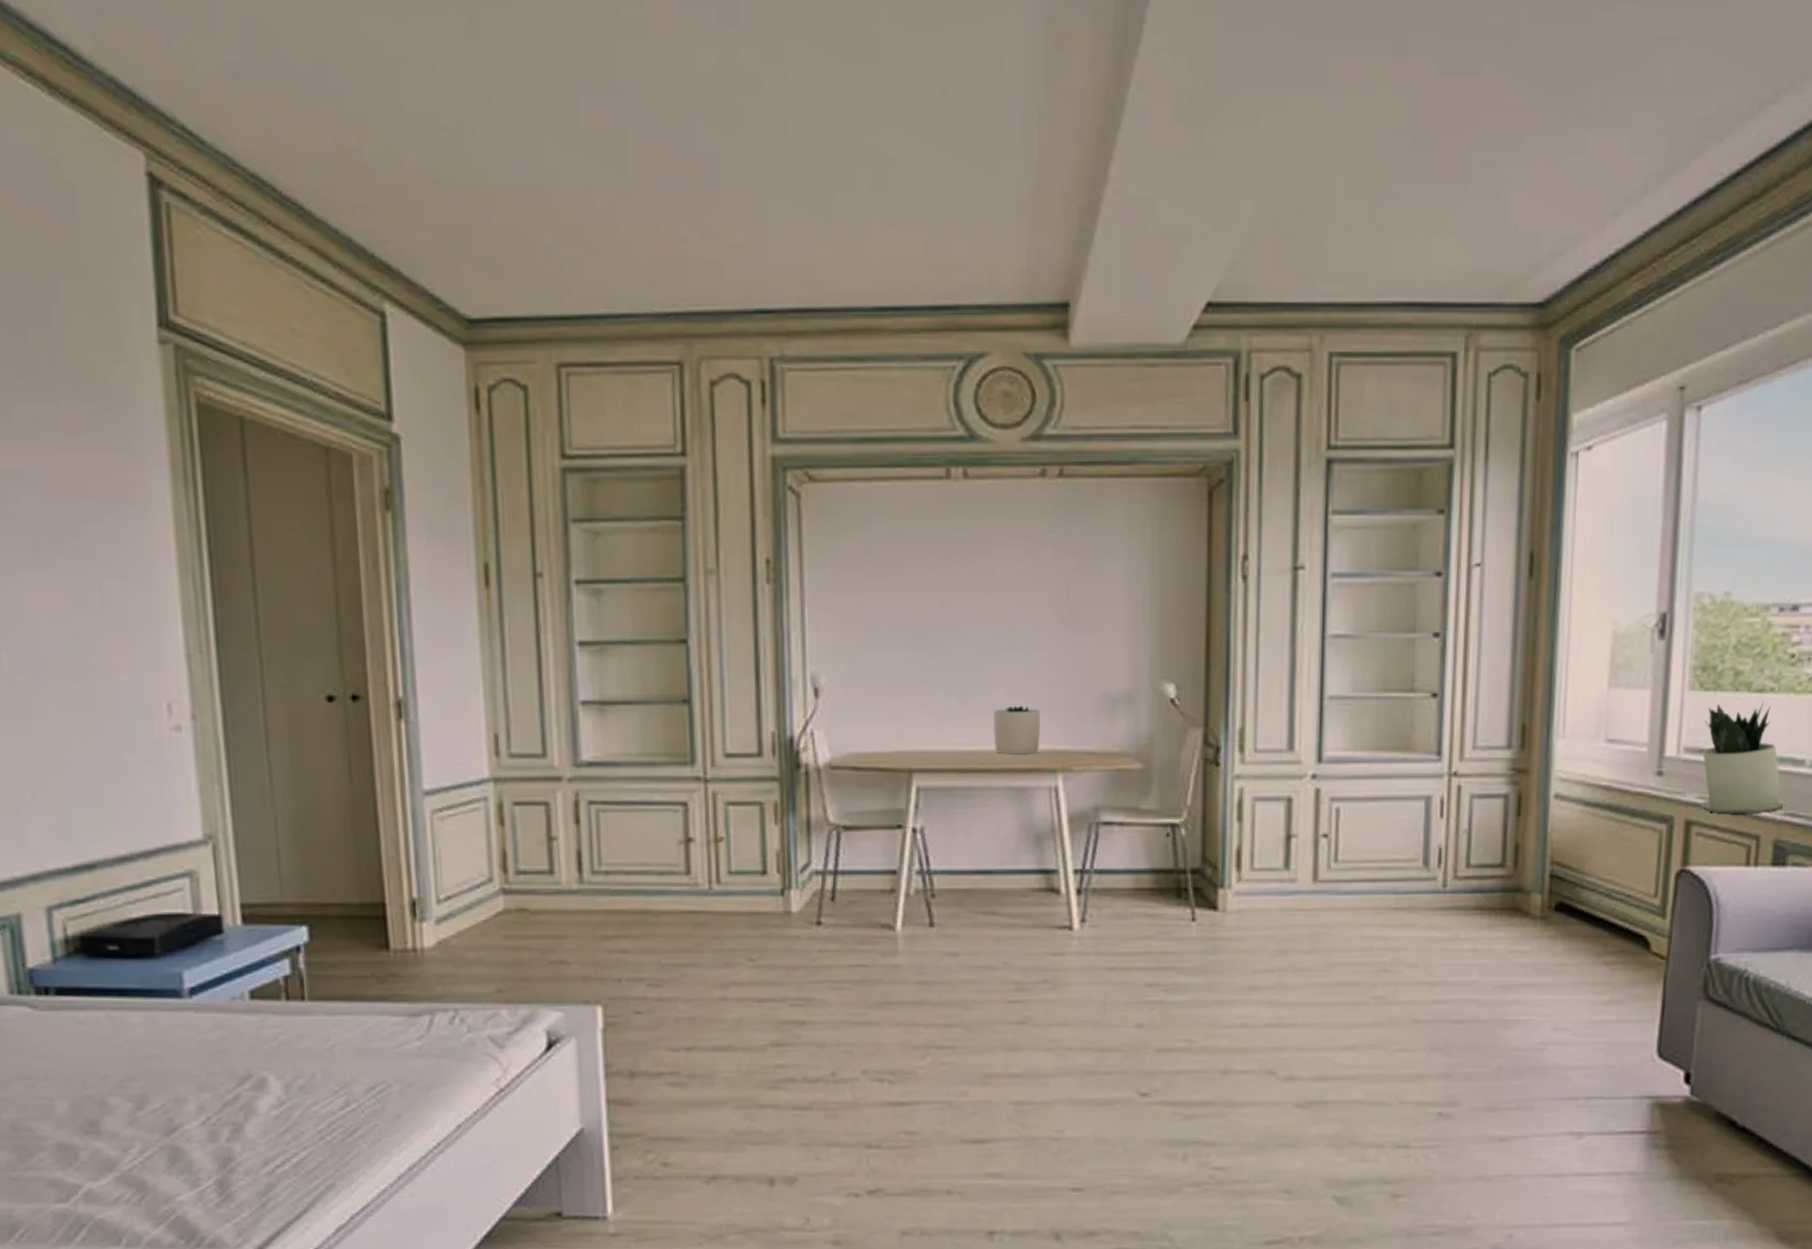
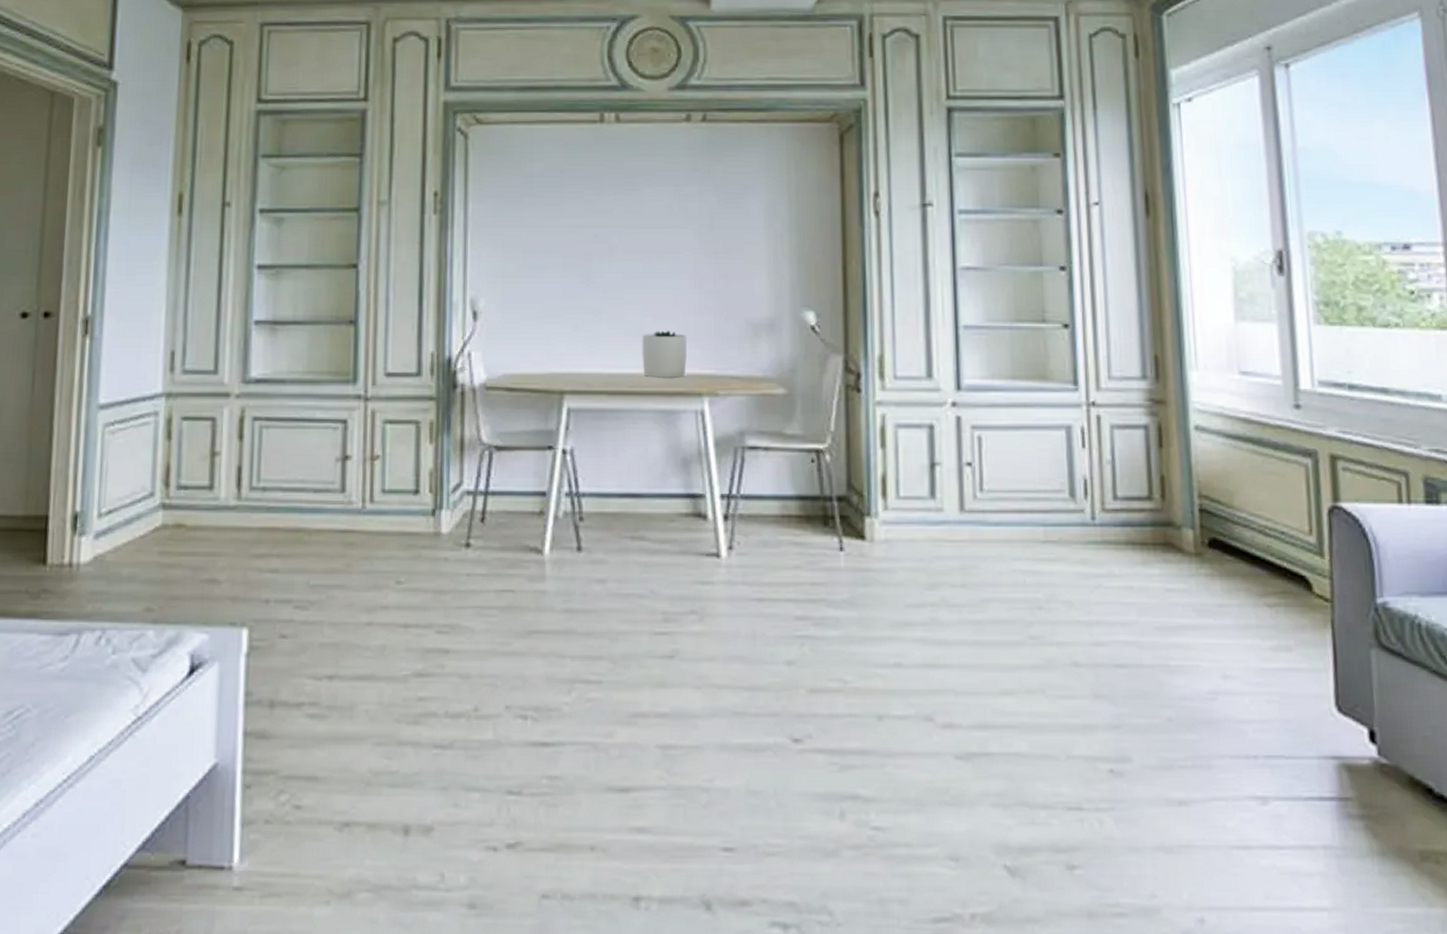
planter: present [1701,702,1786,814] -> none [1335,337,1430,449]

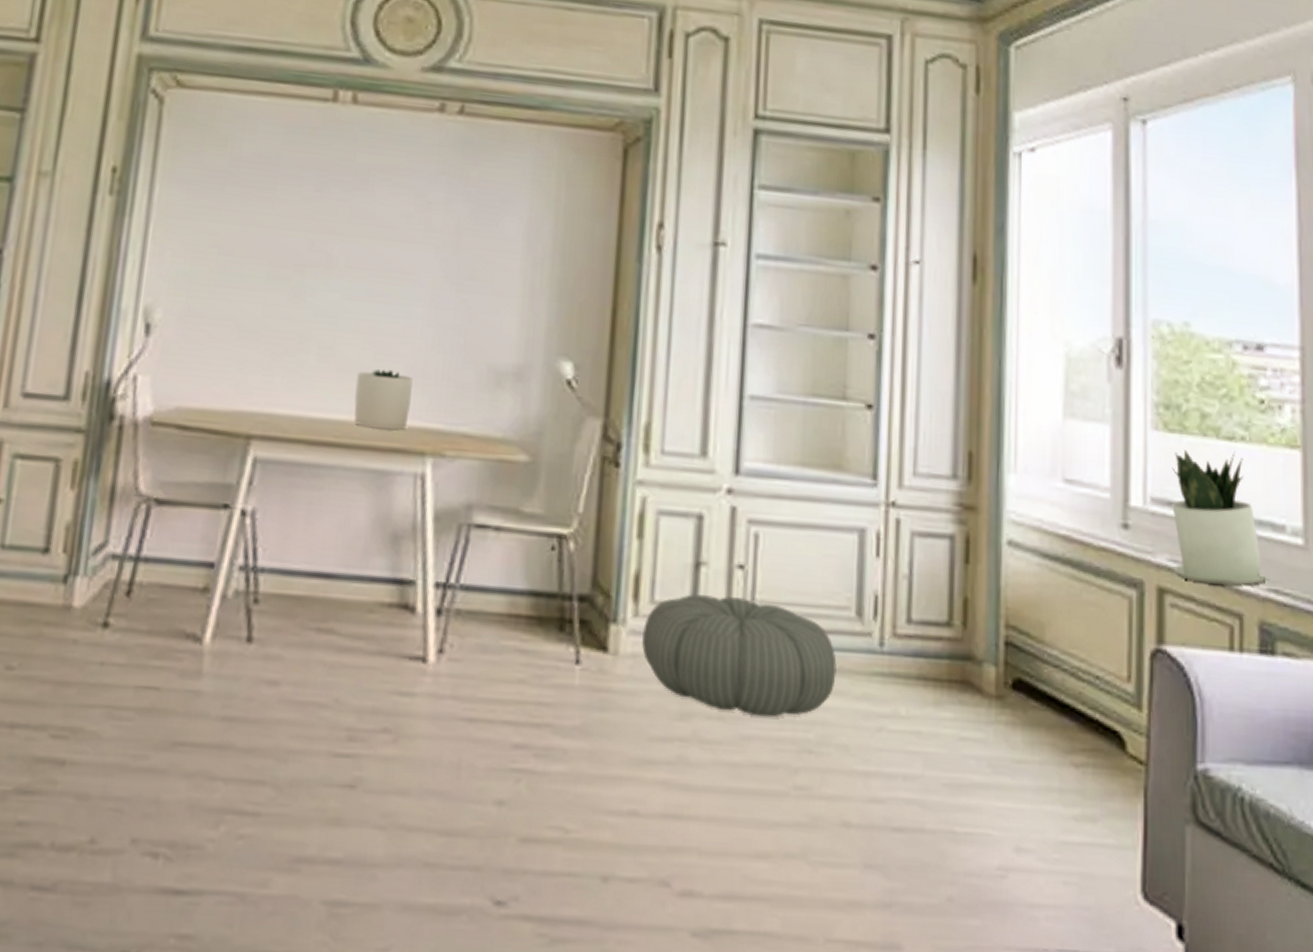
pouf: none [892,489,1057,583] -> present [642,594,837,718]
planter: none [1335,337,1430,449] -> present [1172,450,1269,586]

